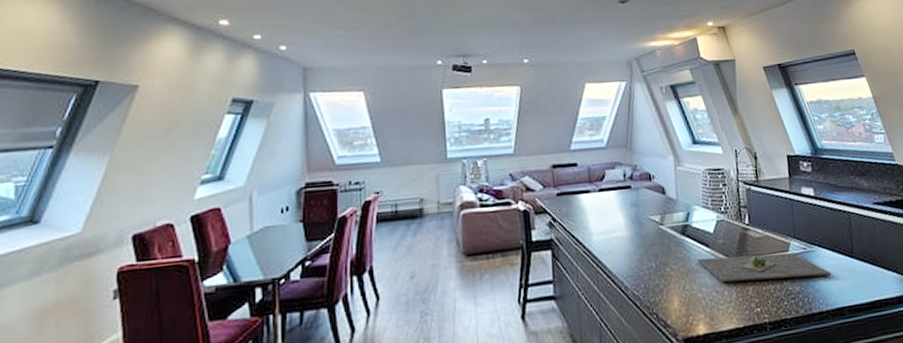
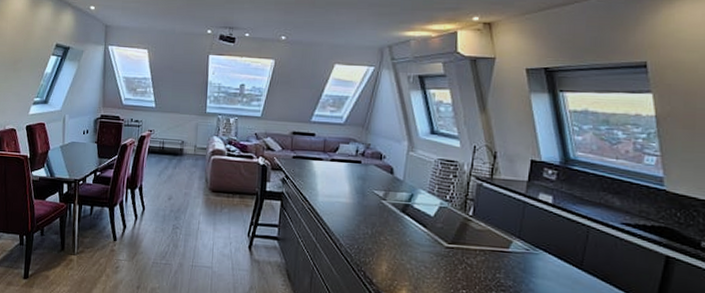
cutting board: present [697,253,832,283] -> none [412,236,552,279]

